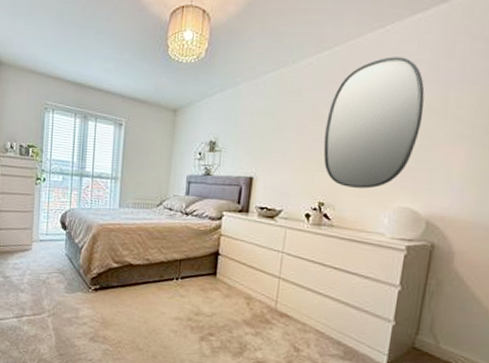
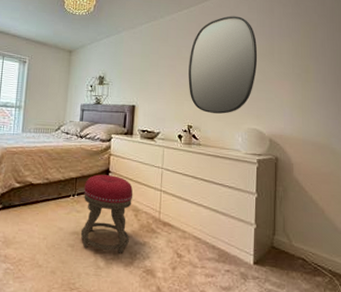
stool: none [184,257,246,343] -> present [80,174,133,253]

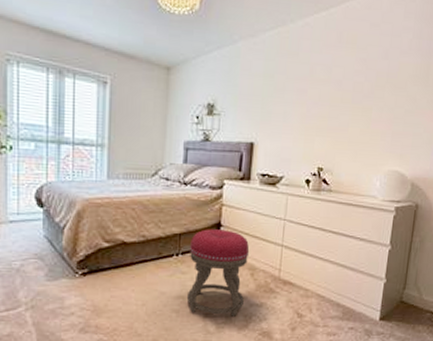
home mirror: present [188,16,258,114] -> none [321,22,410,153]

